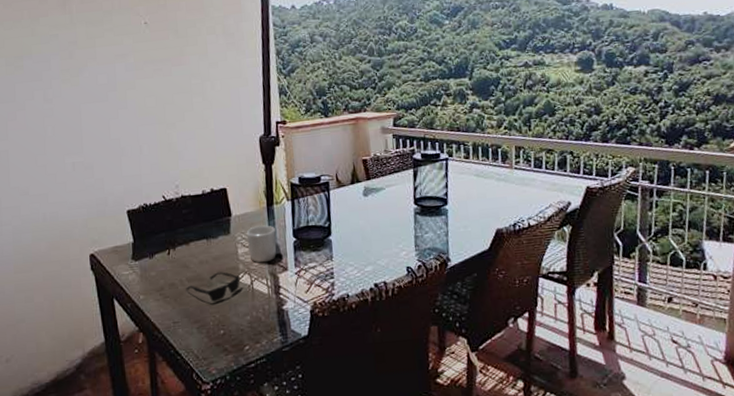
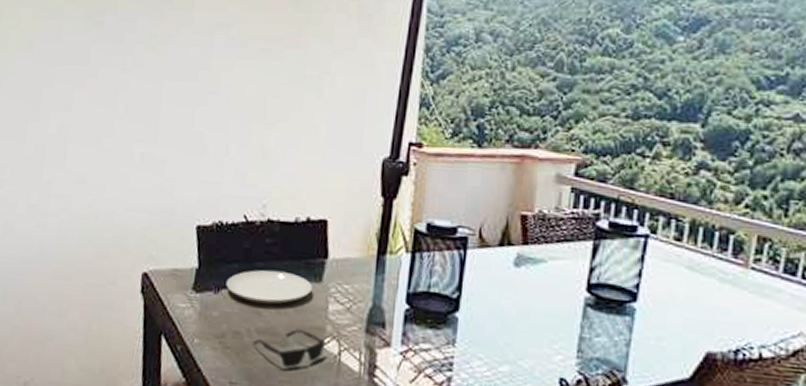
plate: none [157,232,224,260] -> present [226,270,312,305]
mug: present [246,225,277,263] -> none [342,278,383,330]

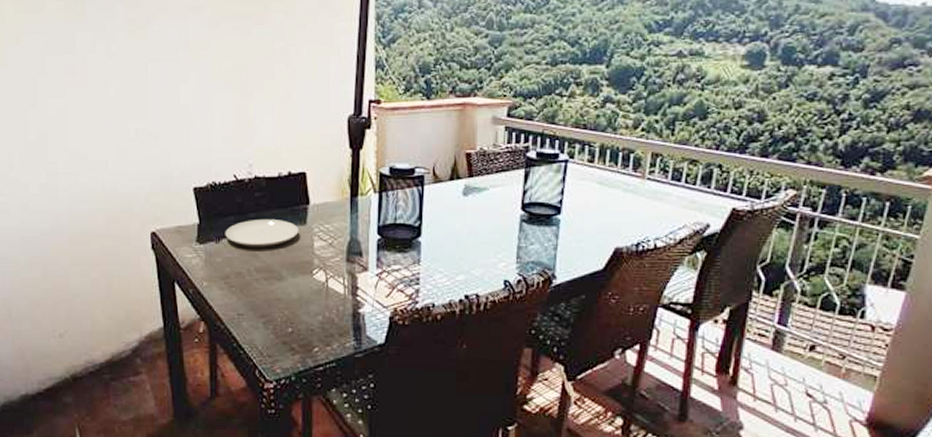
sunglasses: present [253,329,325,368] -> none [253,265,314,297]

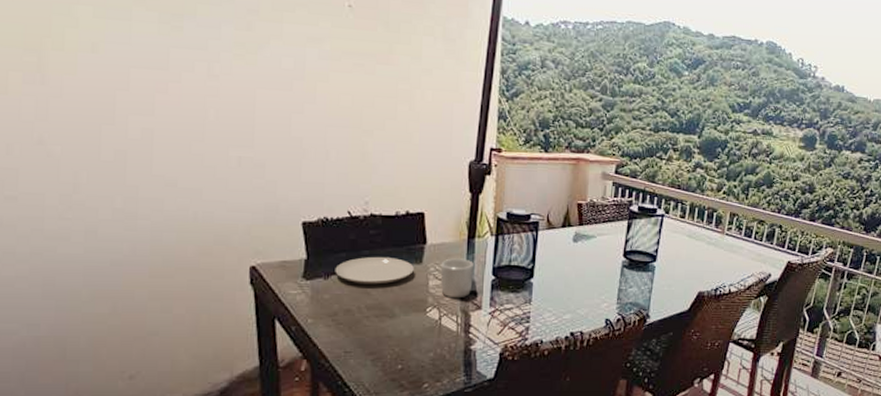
mug: none [324,218,358,260] -> present [440,258,474,298]

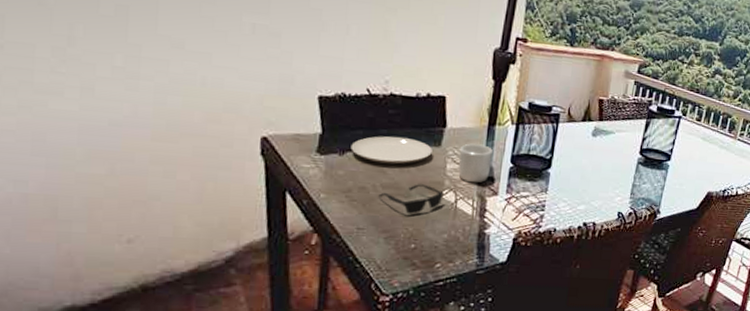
sunglasses: none [363,303,428,334] -> present [378,184,444,214]

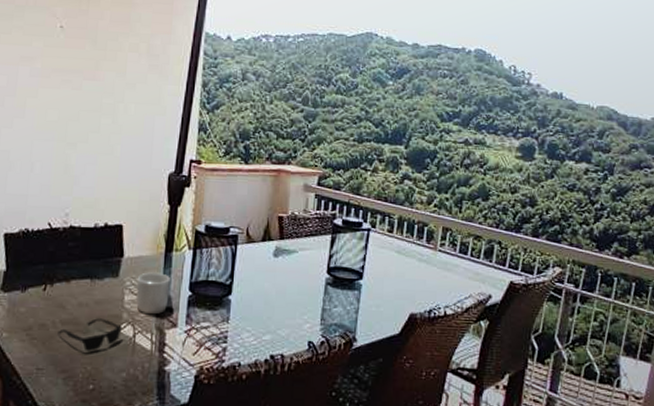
plate: present [350,136,432,165] -> none [32,269,110,299]

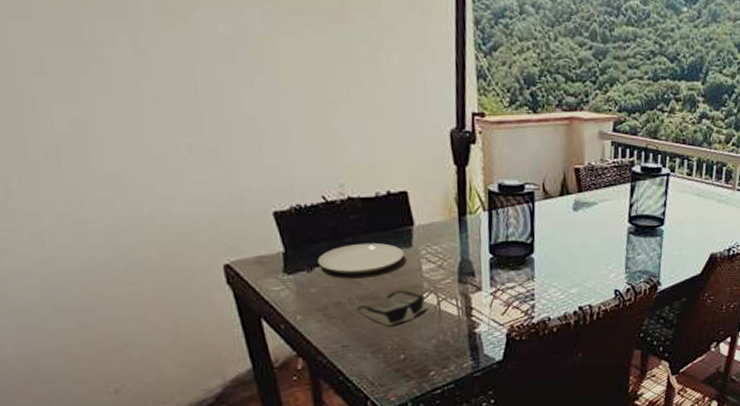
plate: none [32,269,110,299] -> present [317,242,404,275]
mug: present [136,272,170,315] -> none [432,238,470,281]

